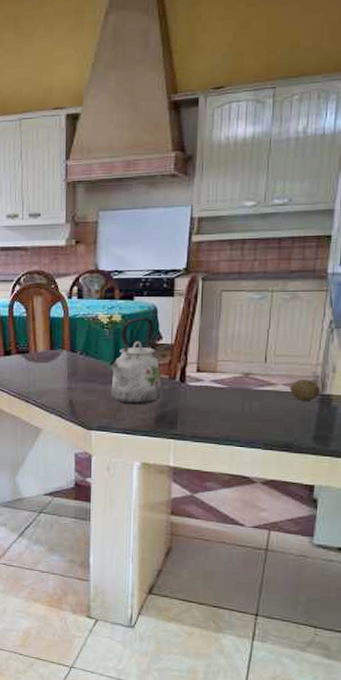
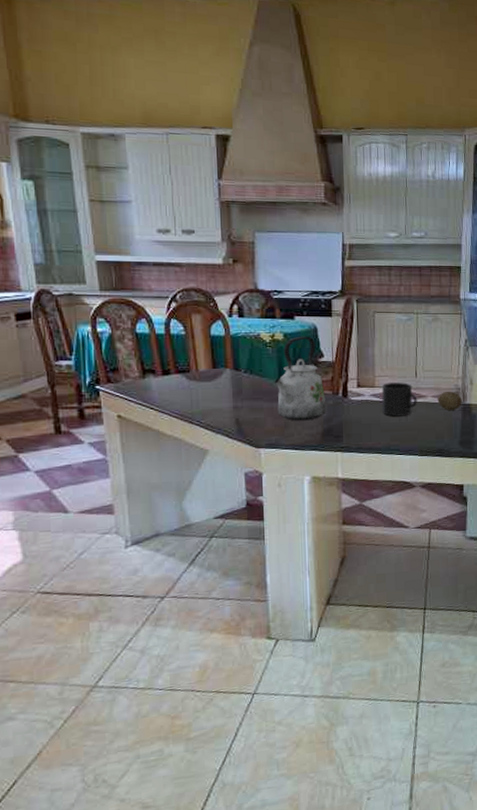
mug: none [223,368,265,405] -> present [381,382,418,417]

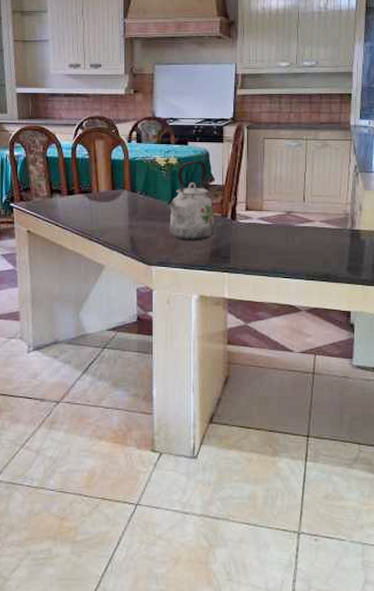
mug: present [381,382,418,417] -> none [269,207,305,240]
fruit: present [437,392,462,411] -> none [325,217,350,237]

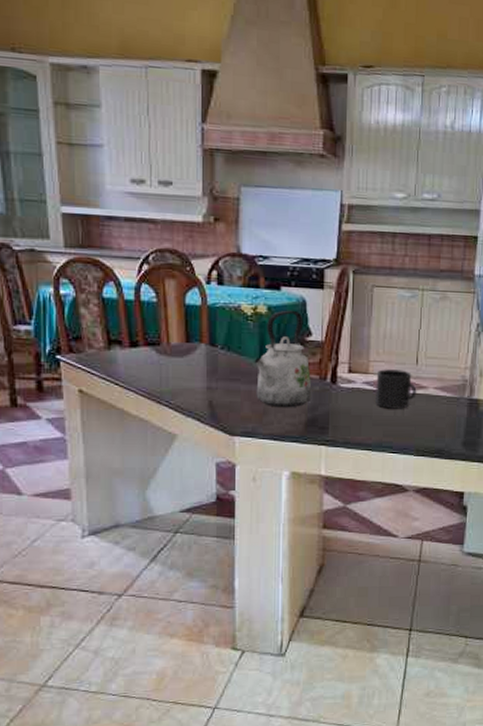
mug: none [269,207,305,240] -> present [375,369,417,409]

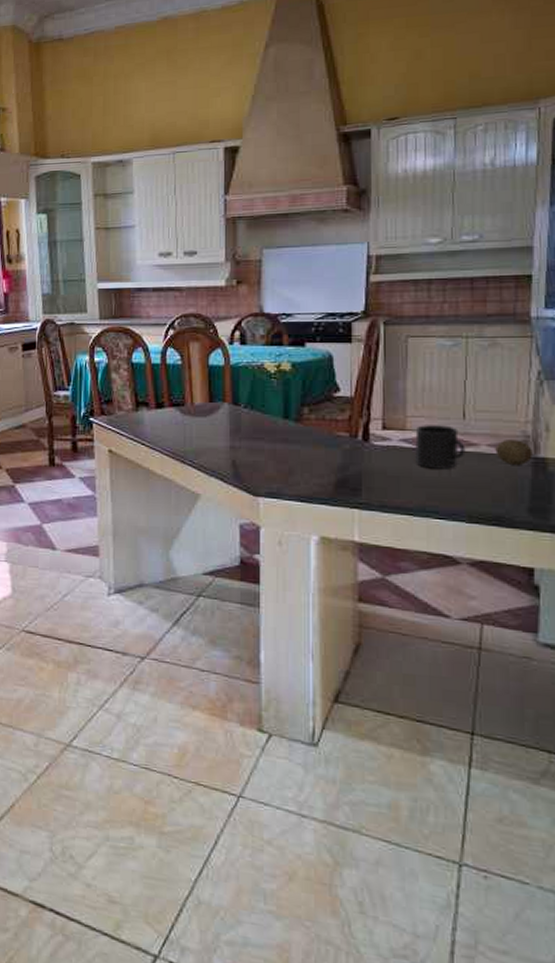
kettle: present [254,310,312,408] -> none [278,366,342,468]
fruit: none [440,383,469,406] -> present [495,440,533,466]

